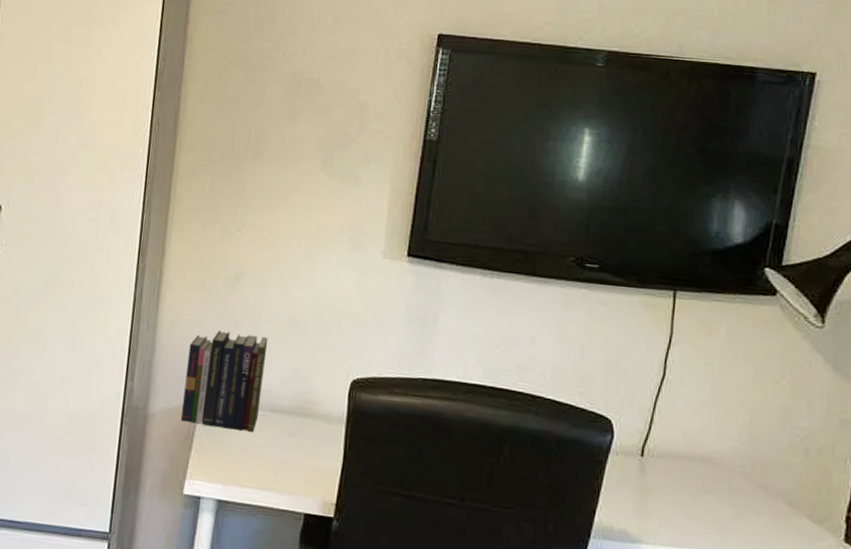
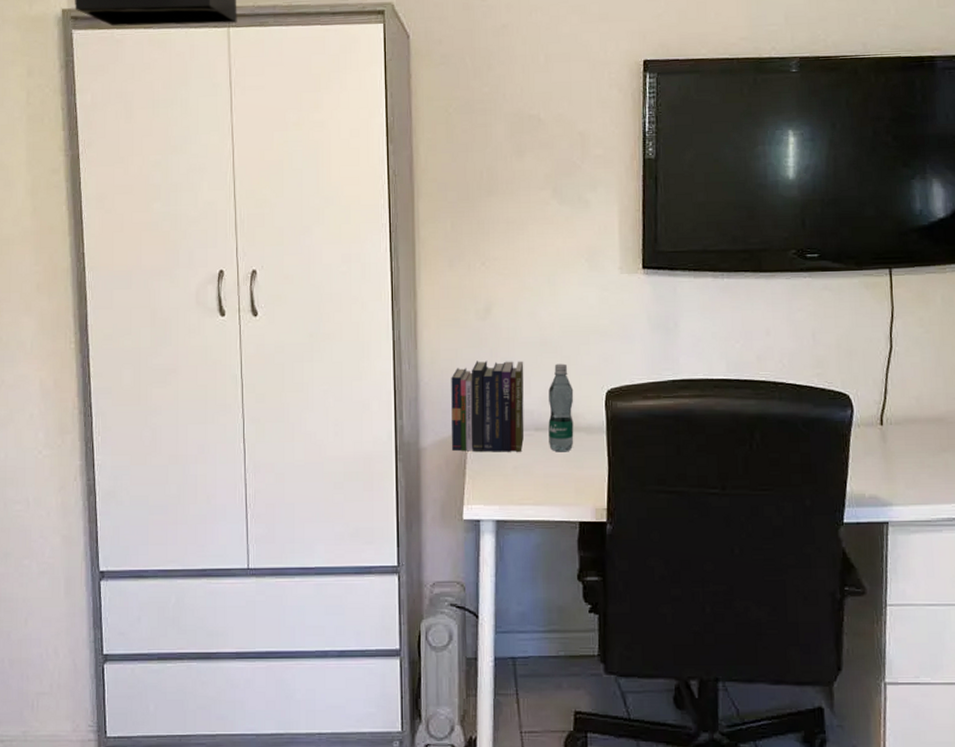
bottle: none [283,344,317,439] -> present [548,363,574,452]

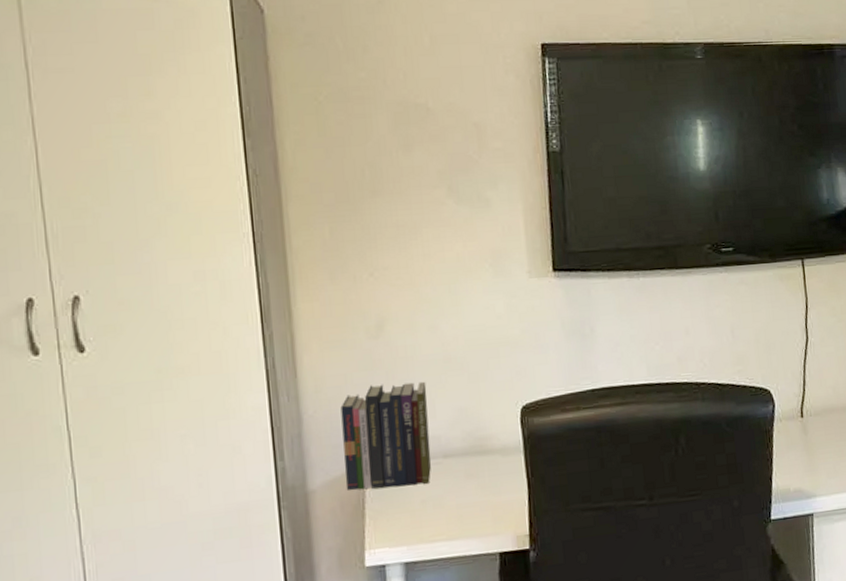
bottle: present [548,363,574,452] -> none [456,380,489,480]

